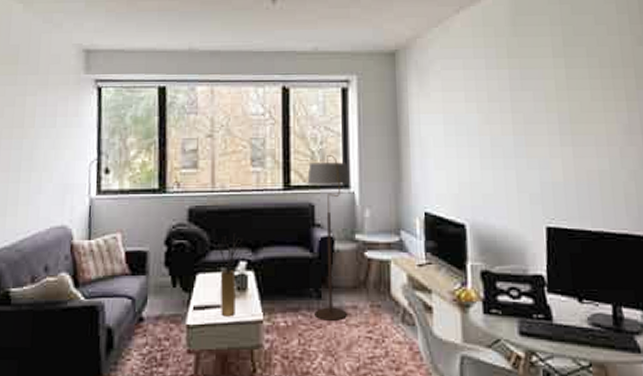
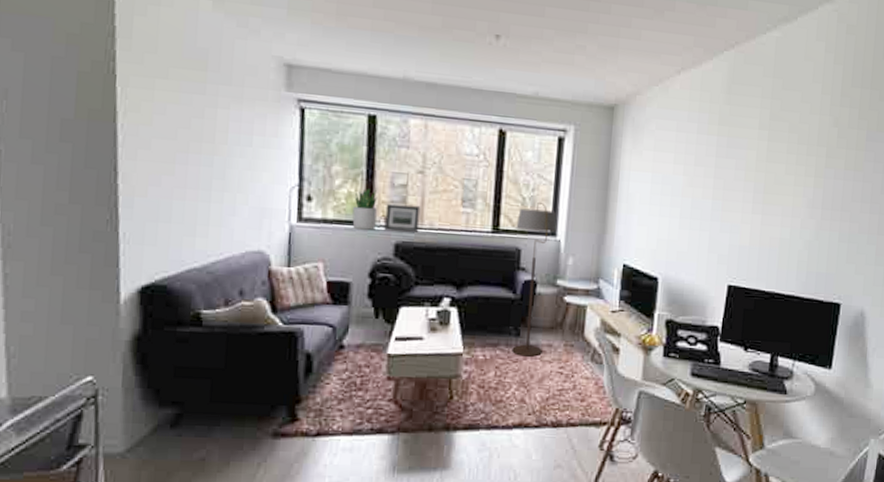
planter: none [147,155,170,197] -> present [352,187,378,230]
picture frame: none [178,169,212,196] -> present [384,203,421,232]
vase: present [217,233,243,317] -> none [422,270,449,349]

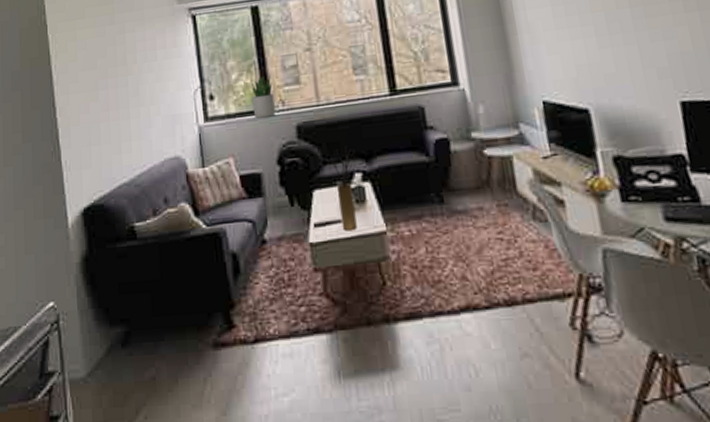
picture frame: present [384,203,421,232] -> none [281,82,317,114]
vase: none [422,270,449,349] -> present [330,145,357,231]
floor lamp: present [512,201,557,357] -> none [412,52,474,226]

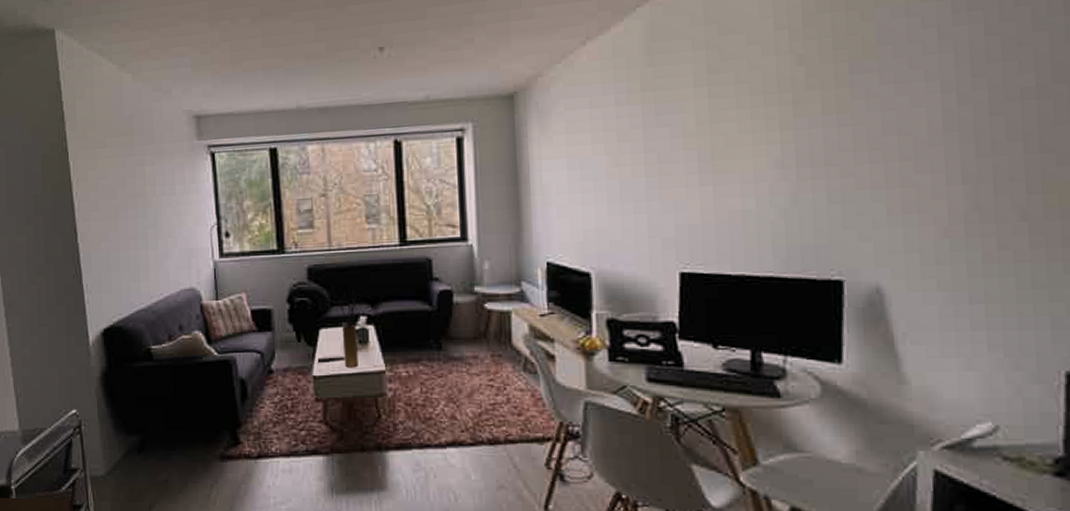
planter: present [251,74,275,119] -> none [266,216,288,258]

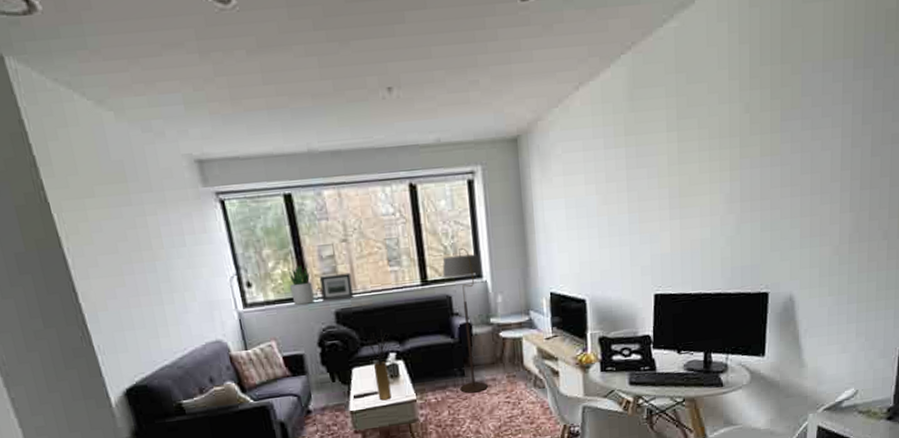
planter: none [266,216,288,258] -> present [288,263,314,305]
picture frame: none [295,228,328,255] -> present [319,272,354,301]
floor lamp: none [423,207,468,370] -> present [442,247,488,394]

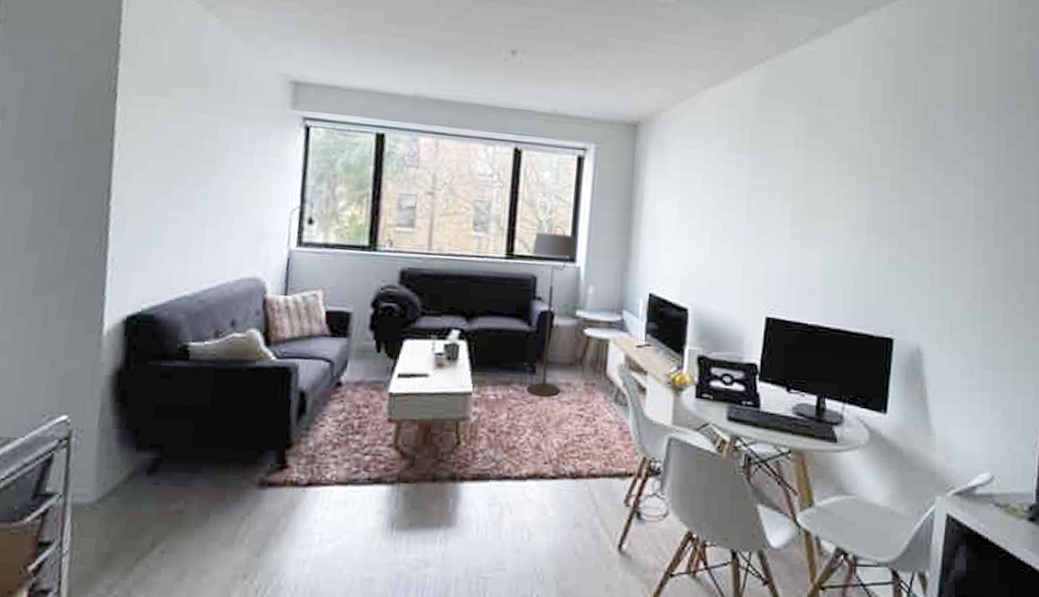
planter: present [288,263,314,305] -> none [355,210,384,256]
picture frame: present [319,272,354,301] -> none [389,226,430,258]
vase: present [367,329,391,401] -> none [427,300,458,387]

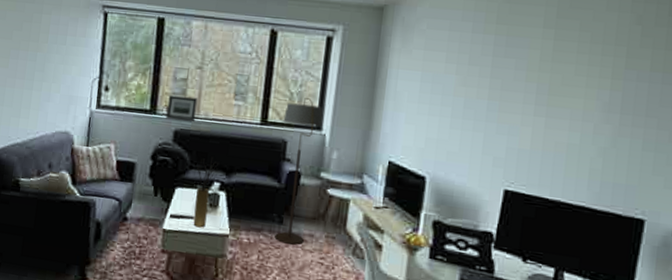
picture frame: none [389,226,430,258] -> present [166,94,198,121]
vase: none [427,300,458,387] -> present [193,157,220,228]

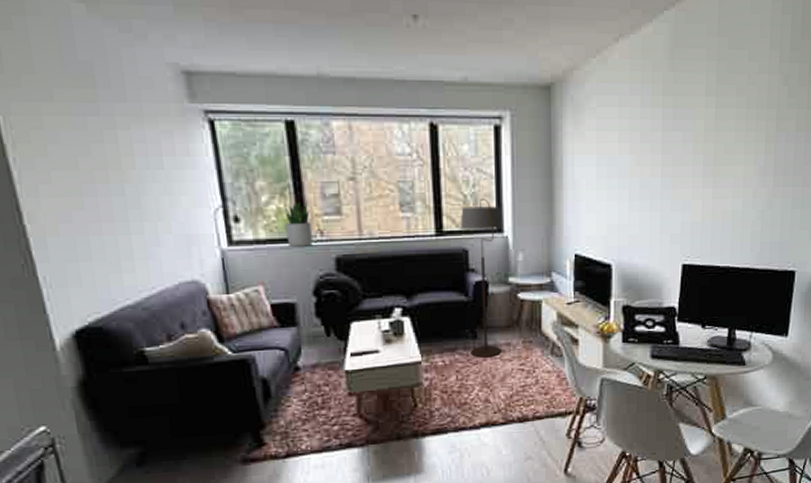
planter: none [140,81,162,118] -> present [284,200,313,247]
picture frame: present [166,94,198,121] -> none [320,215,359,244]
vase: present [193,157,220,228] -> none [370,281,397,361]

